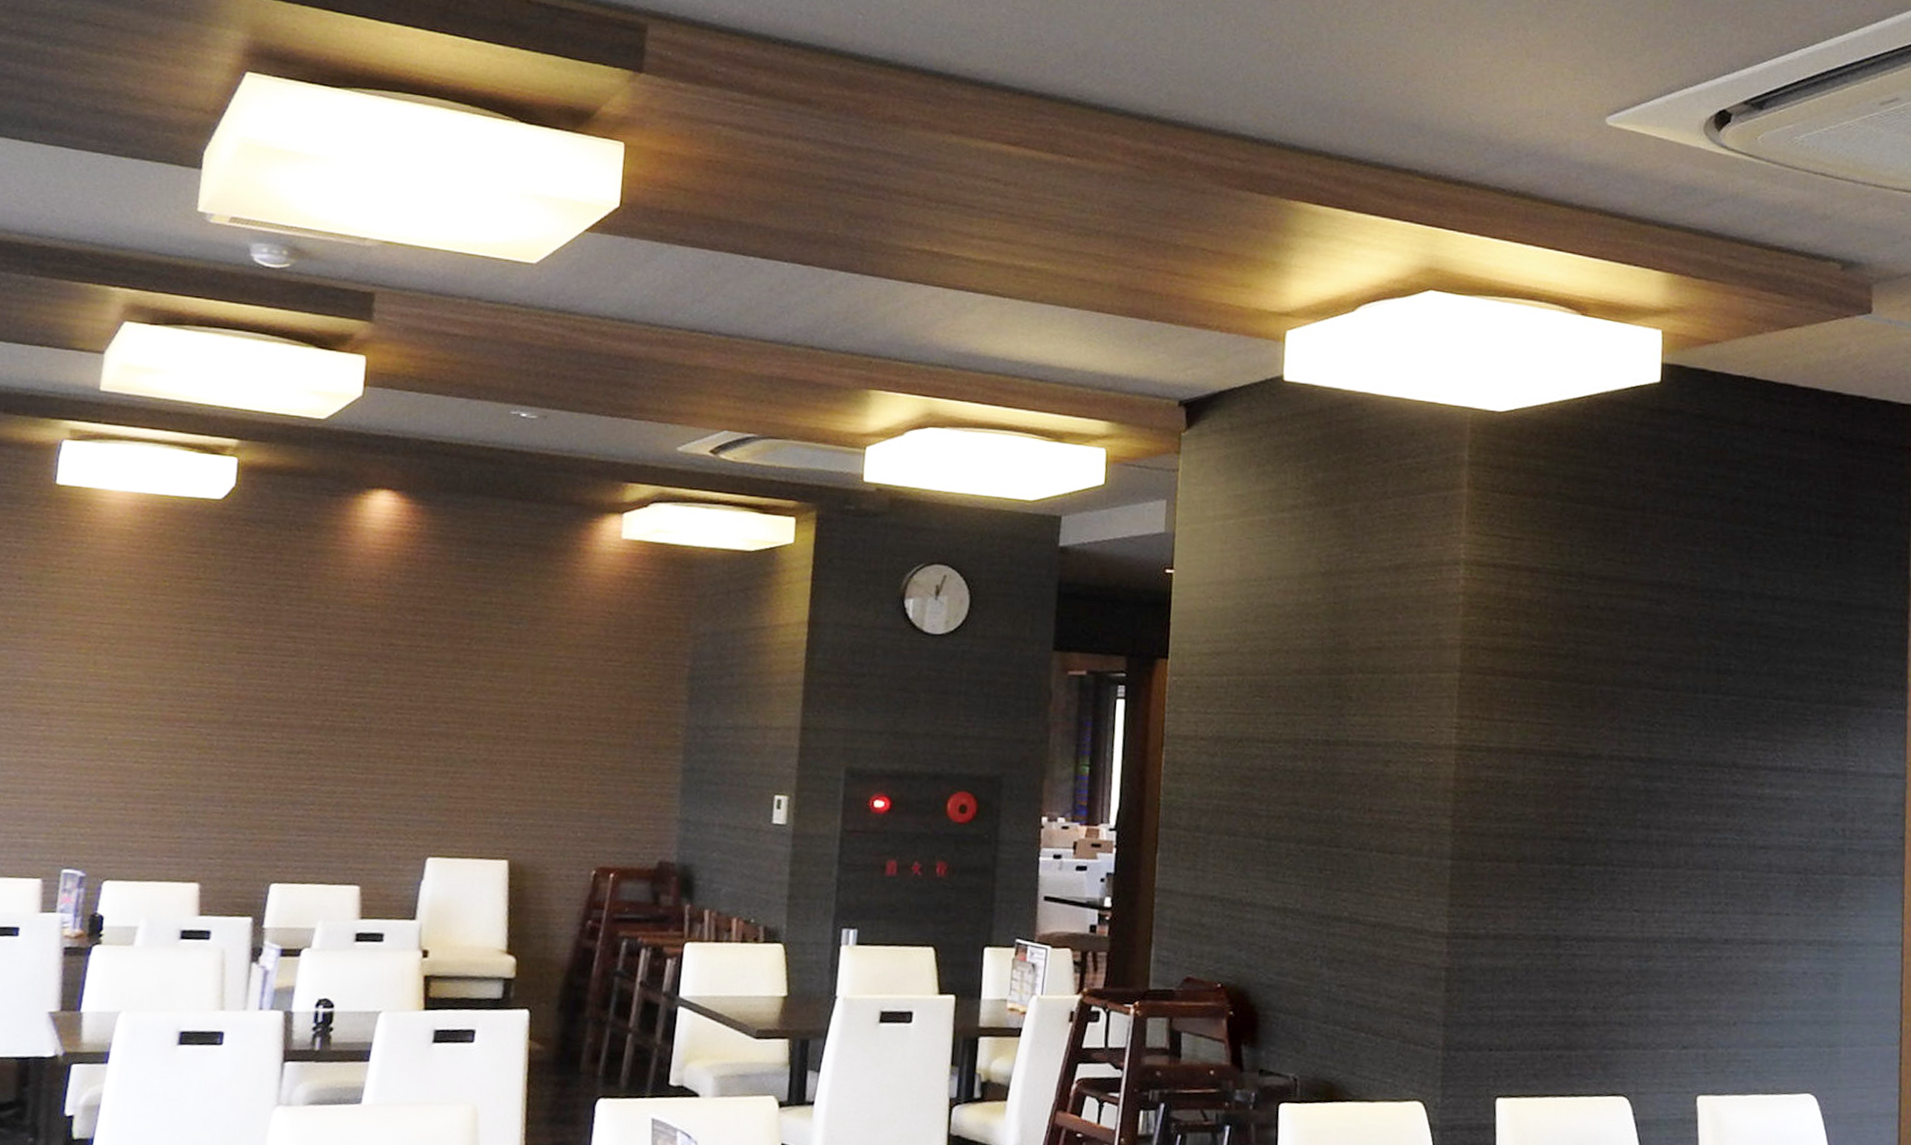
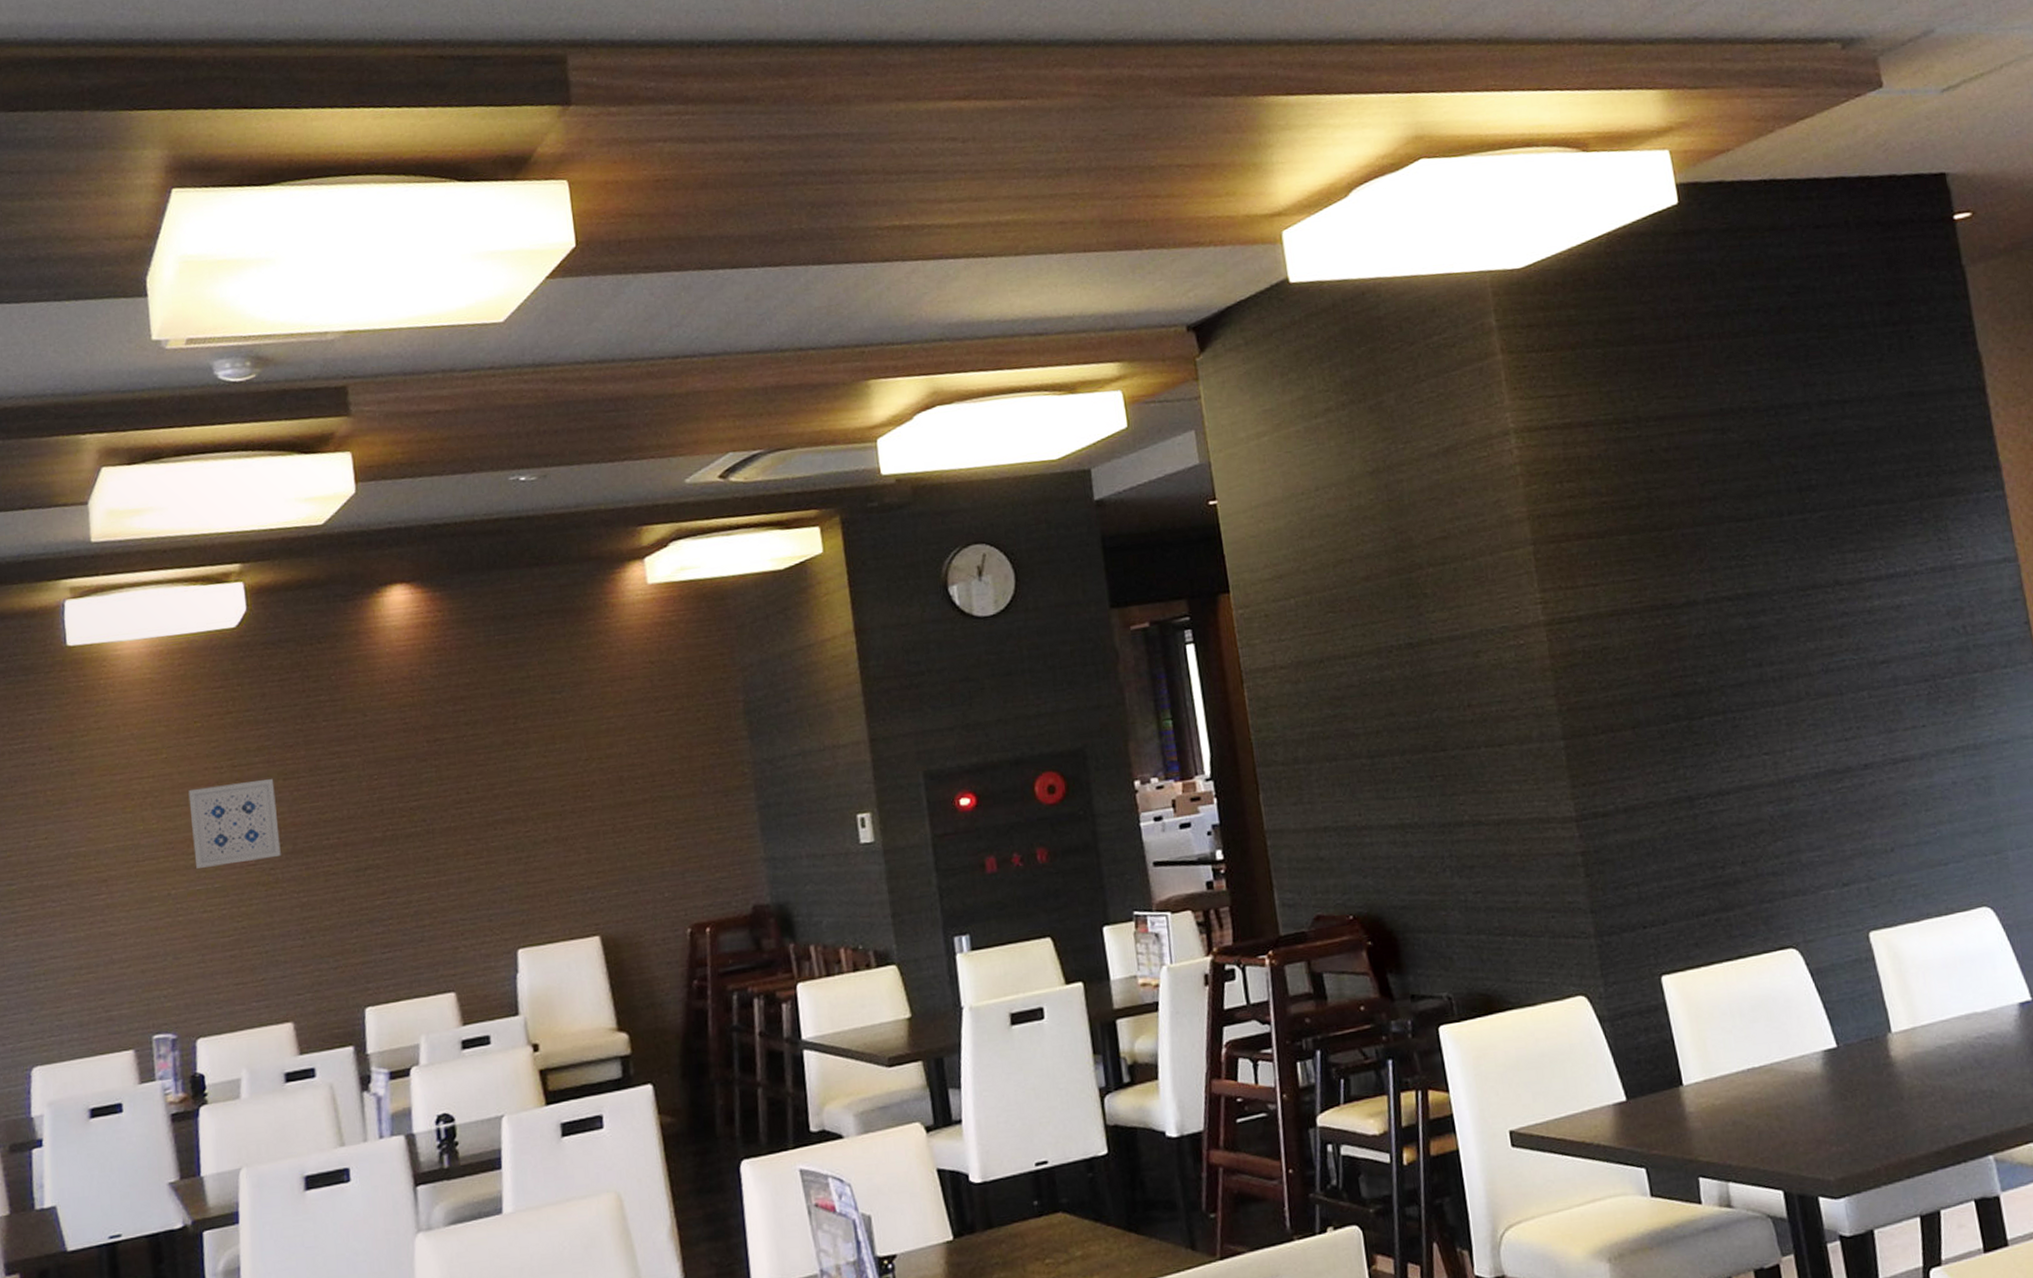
wall art: none [137,643,228,725] -> present [188,779,281,868]

